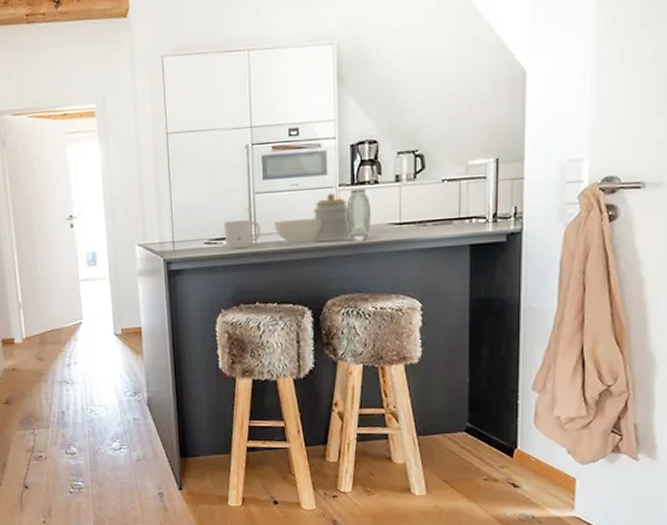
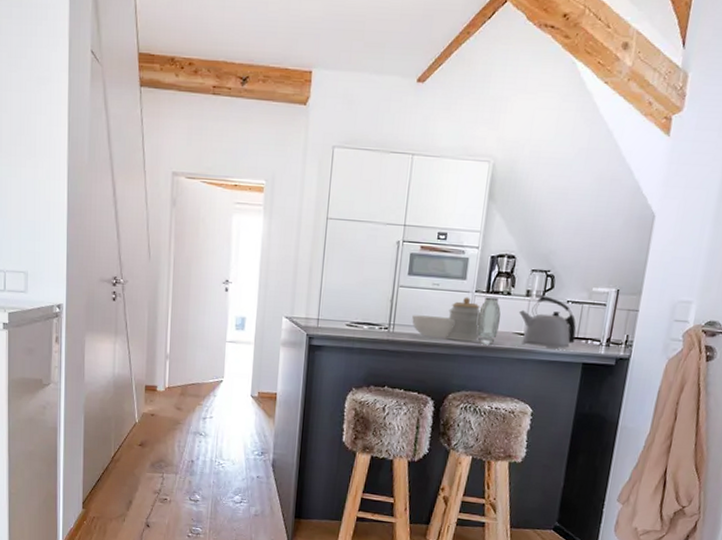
mug: present [223,219,261,249] -> none [365,307,399,335]
kettle: none [391,178,457,235] -> present [519,296,577,349]

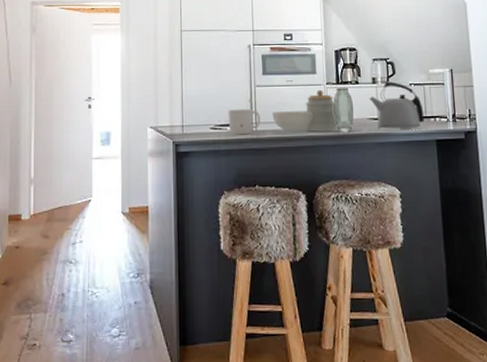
mug: none [365,307,399,335] -> present [228,108,260,135]

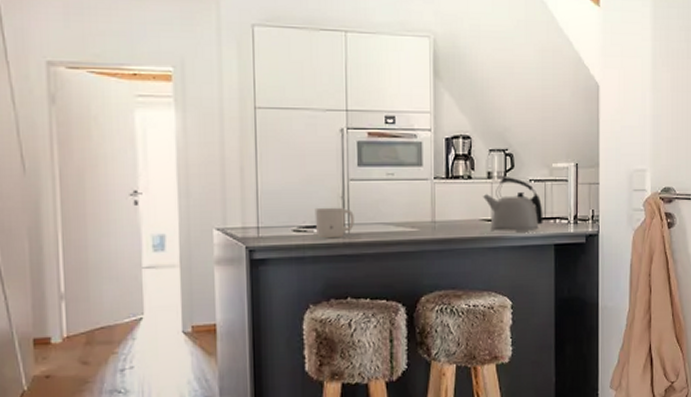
bowl: present [272,111,313,132] -> none [369,210,417,236]
jar: present [305,89,337,132] -> none [408,185,444,235]
vase: present [333,87,354,132] -> none [441,183,465,236]

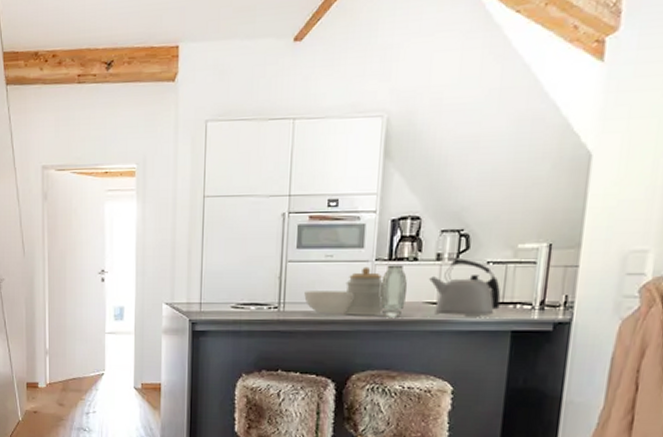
mug: present [314,207,354,239] -> none [252,286,290,316]
bowl: none [369,210,417,236] -> present [304,291,354,315]
jar: none [408,185,444,235] -> present [345,266,383,316]
vase: none [441,183,465,236] -> present [380,265,408,317]

